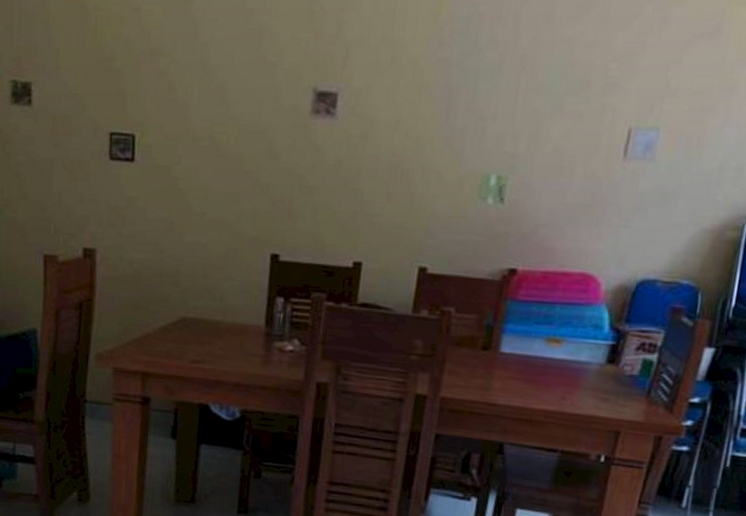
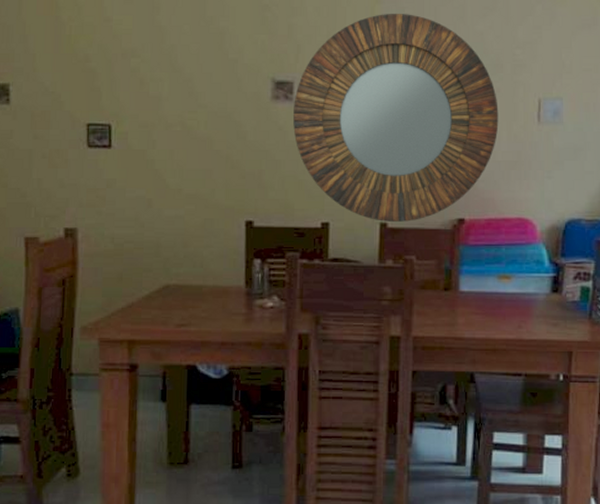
home mirror: none [332,11,578,268] -> present [293,14,499,222]

